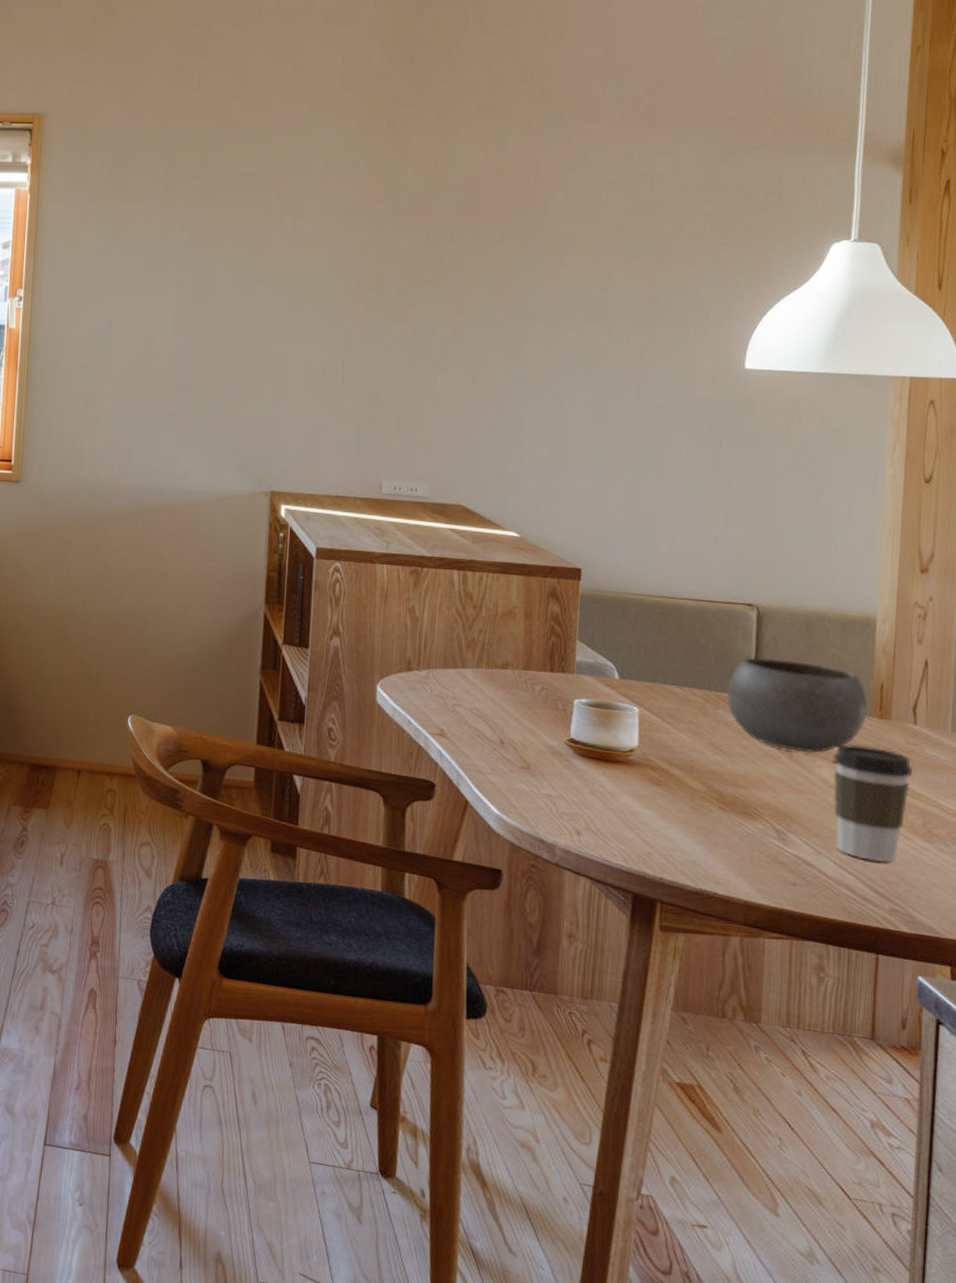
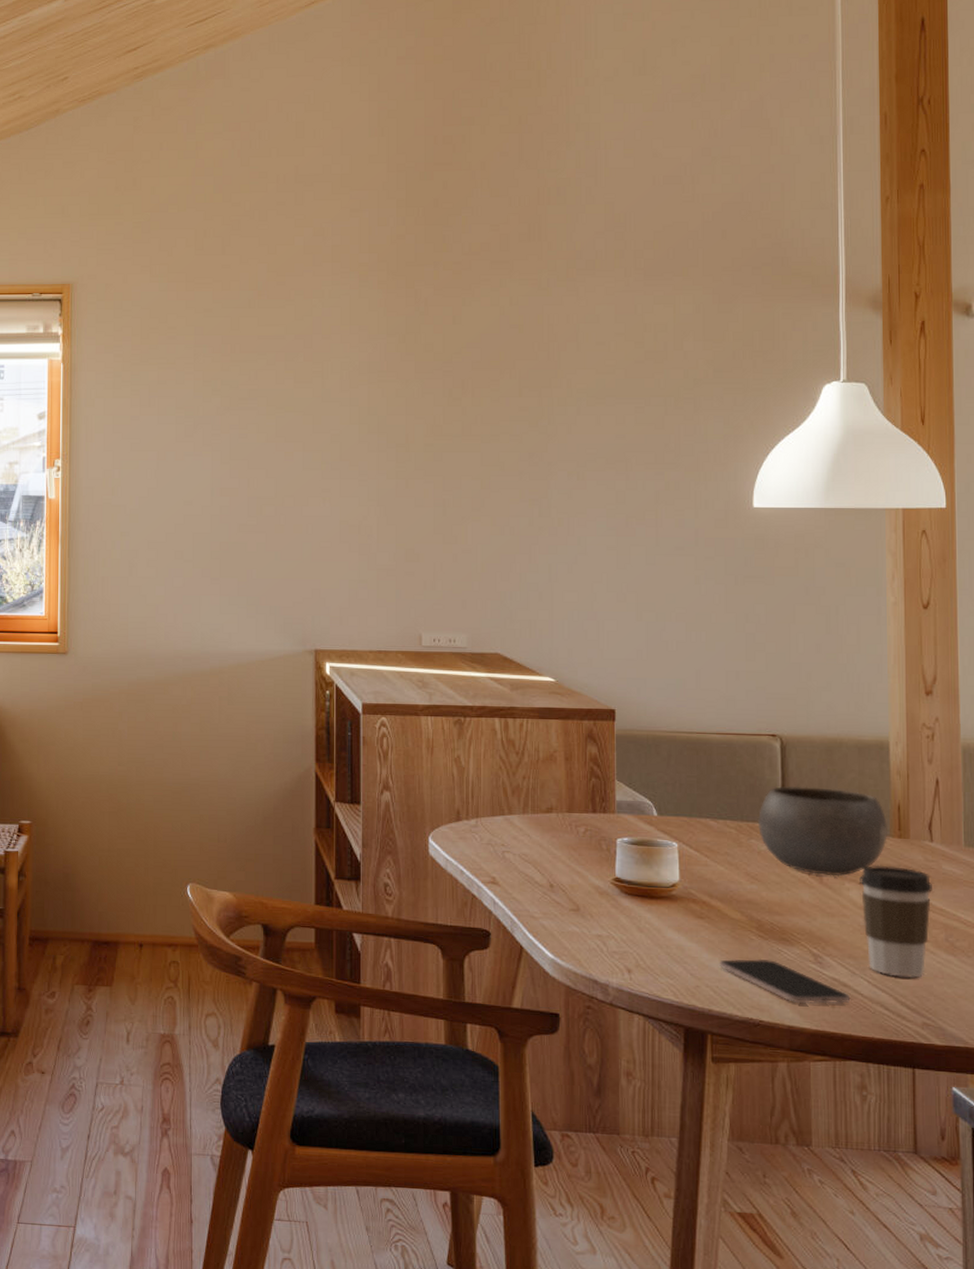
smartphone: none [673,829,814,883] -> present [718,958,851,1004]

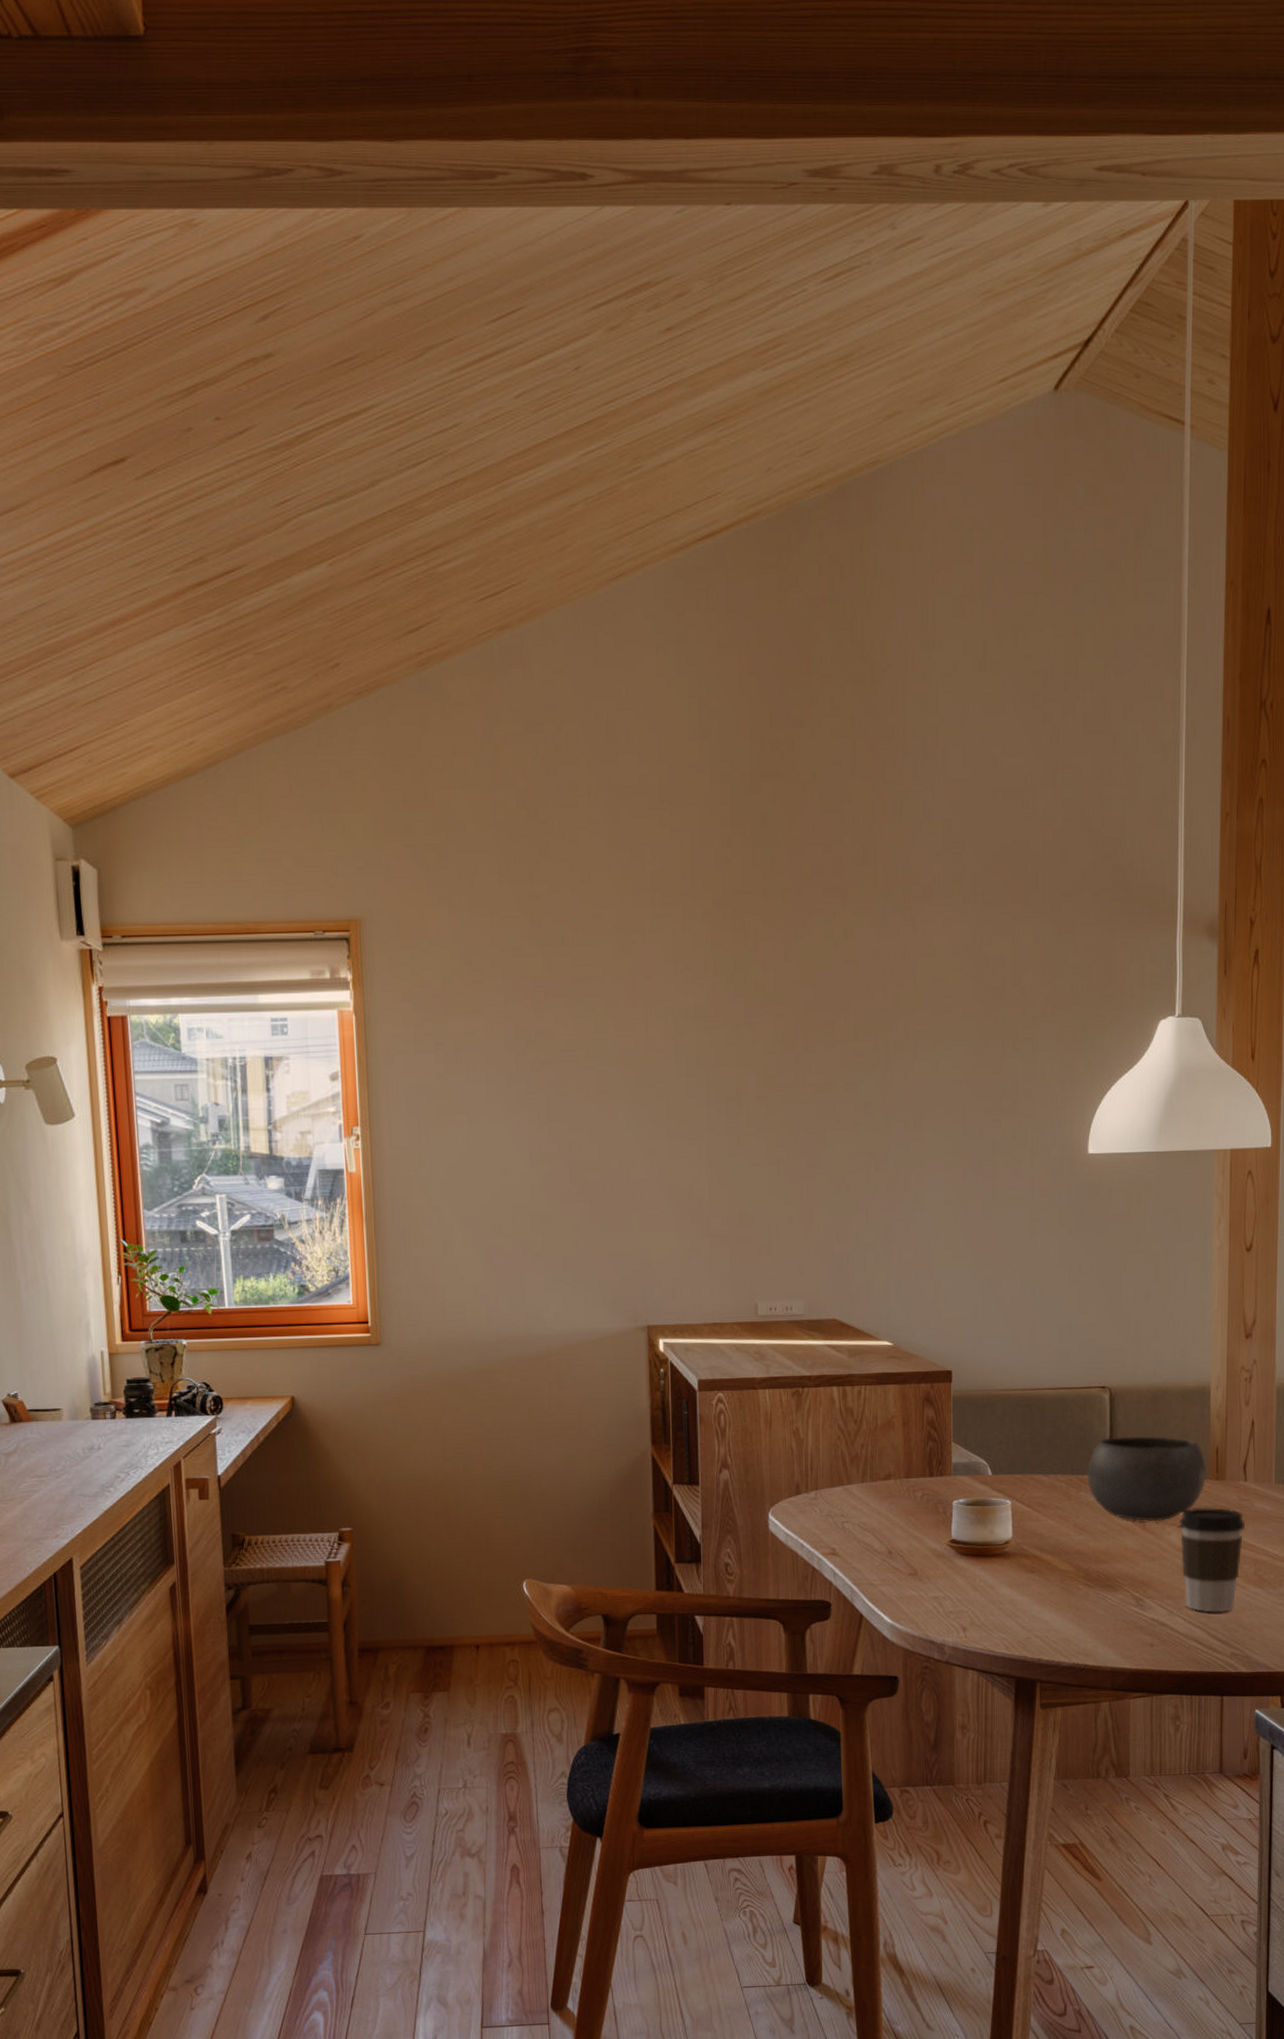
smartphone: present [718,958,851,1004] -> none [1048,1606,1168,1646]

